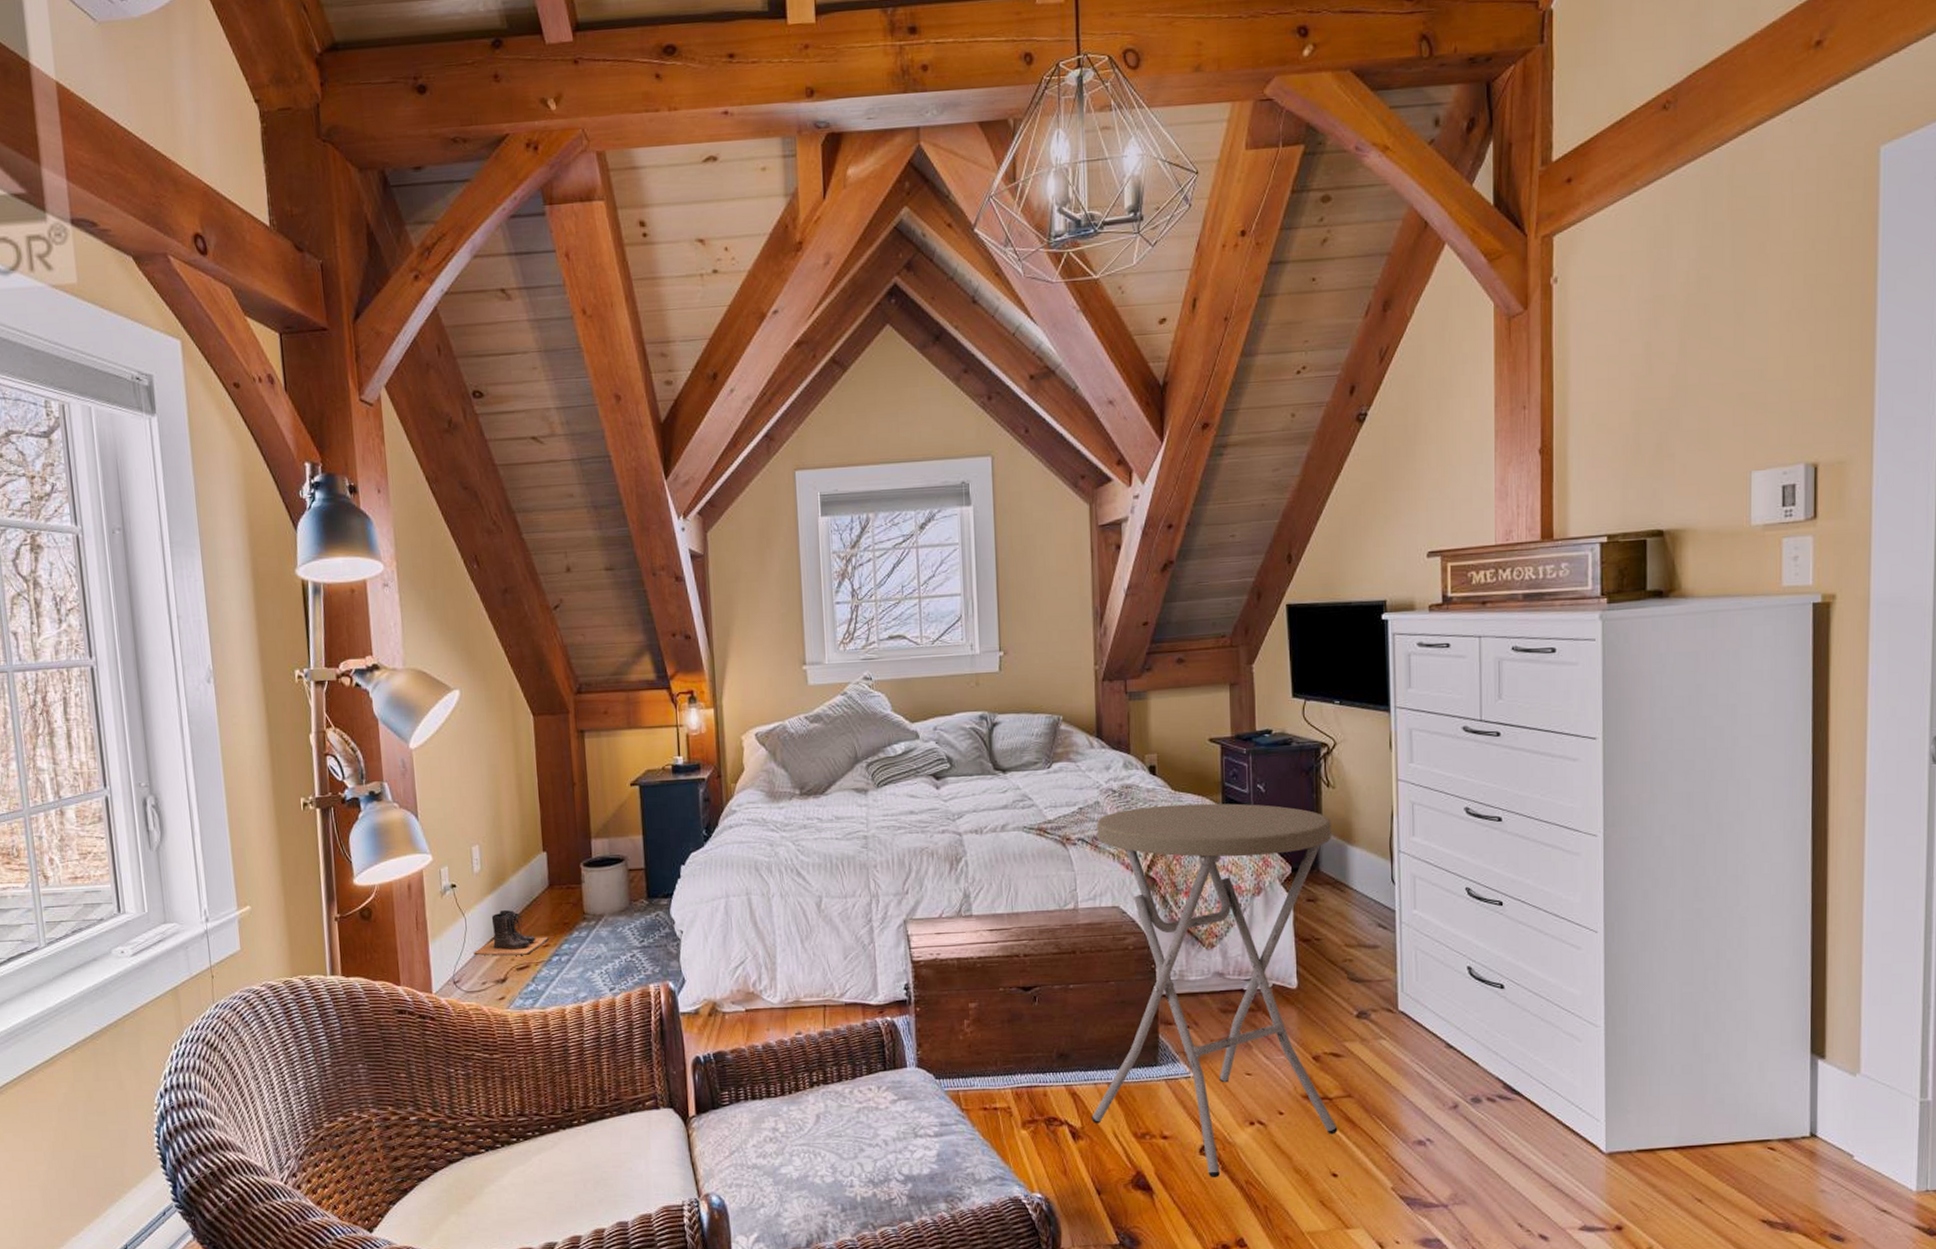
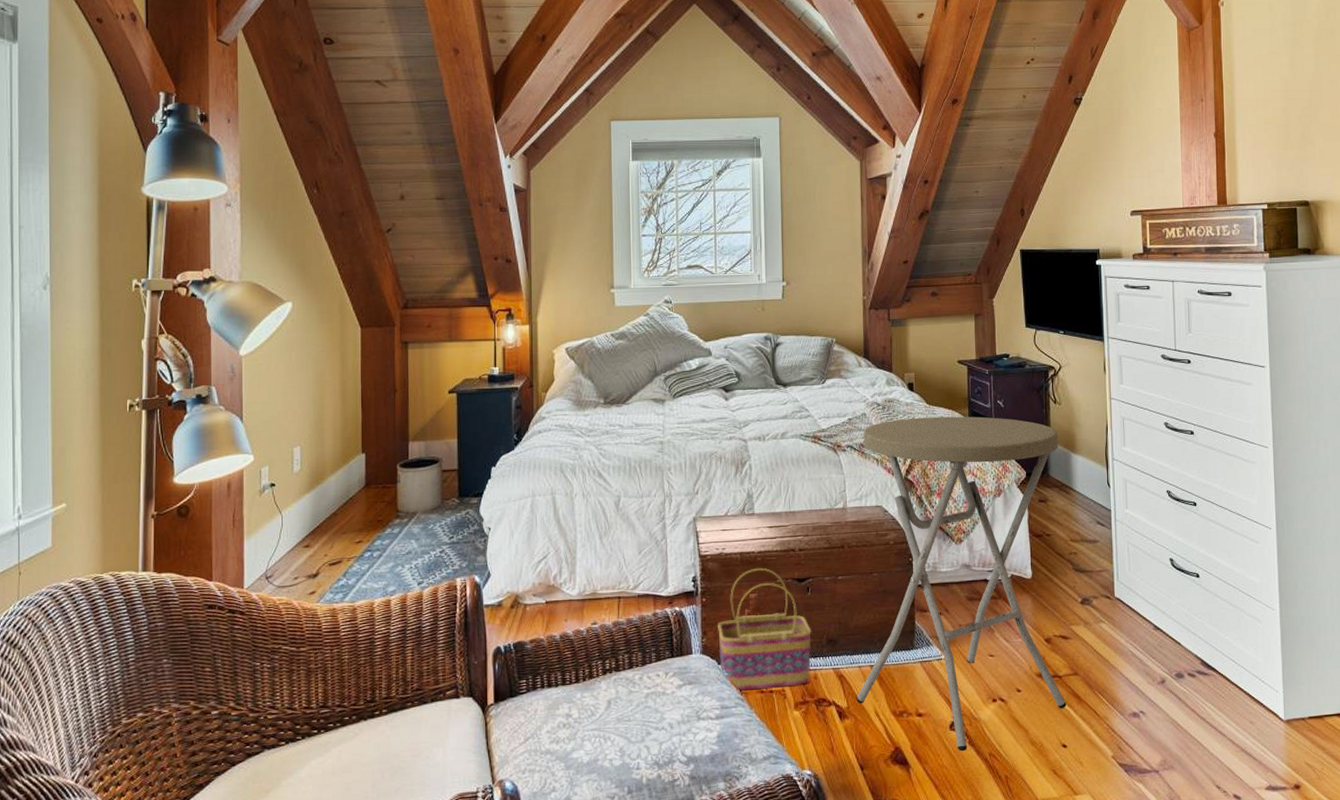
boots: present [473,910,550,956] -> none [287,508,363,552]
basket: none [934,974,1040,1107] -> present [718,567,811,691]

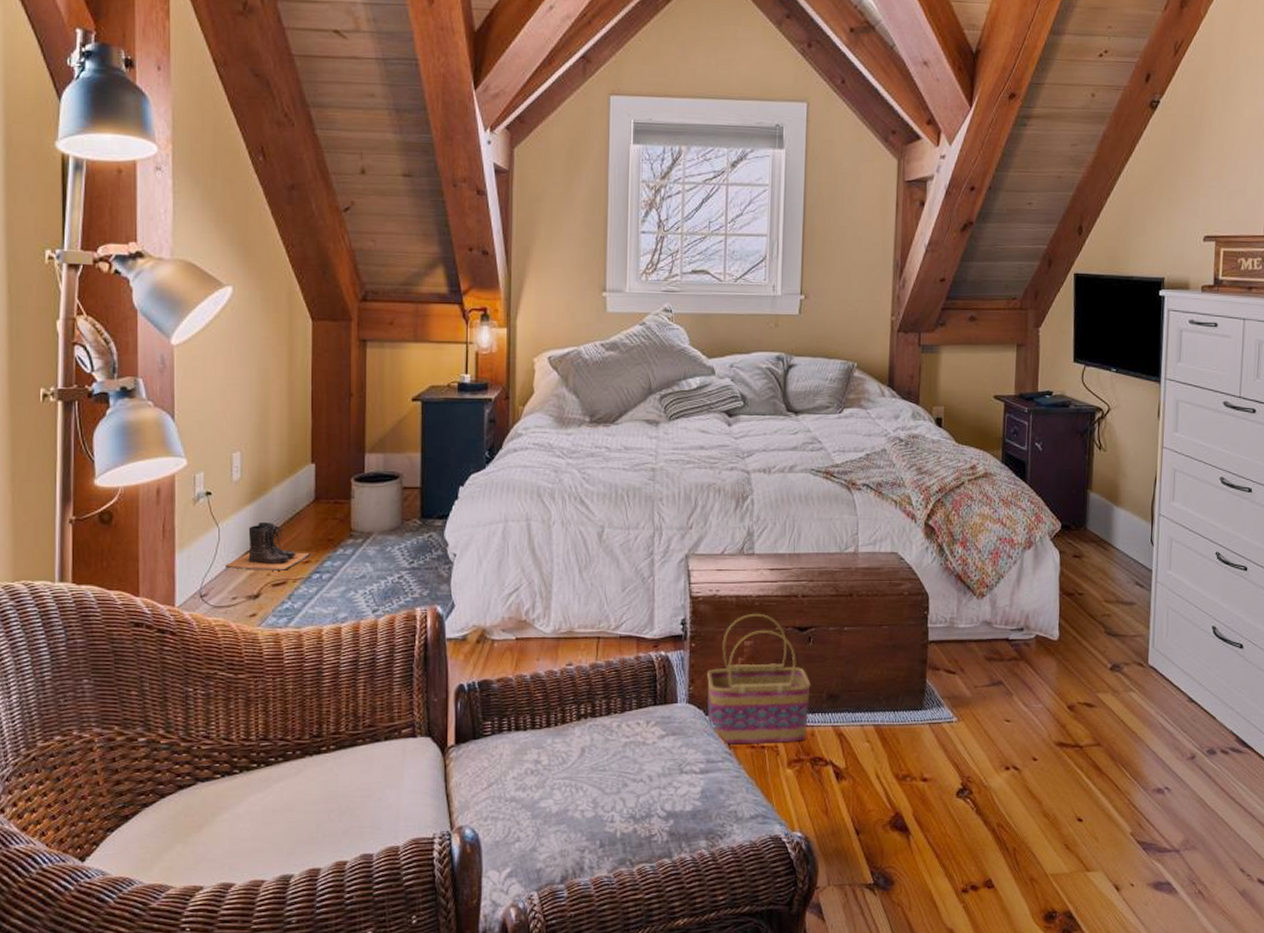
boots: none [287,508,363,552] -> present [224,522,311,571]
side table: present [856,416,1067,752] -> none [856,457,1100,821]

